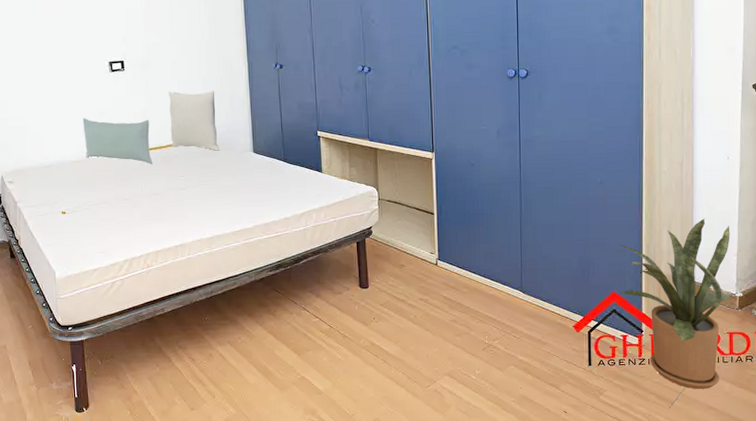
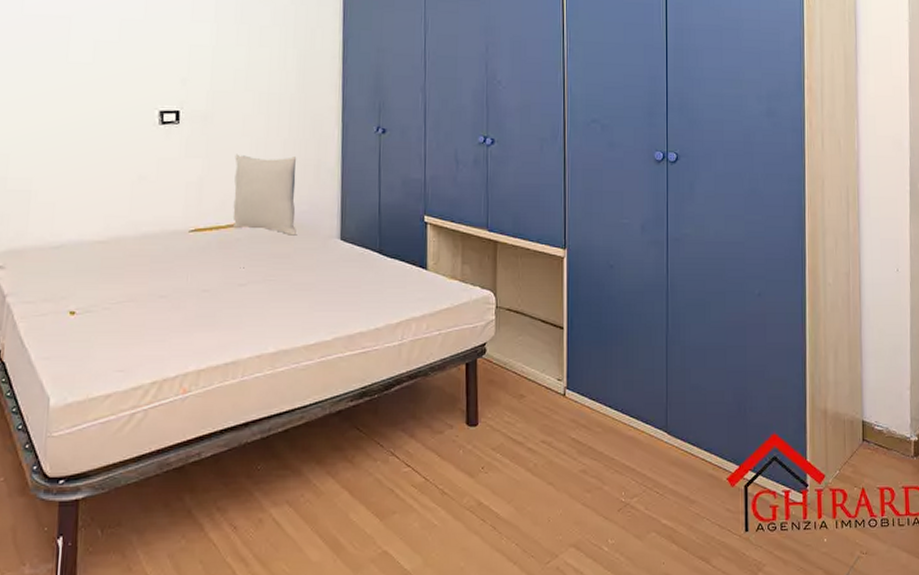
pillow: present [82,118,153,164] -> none [113,183,206,249]
house plant: present [618,218,731,389] -> none [778,342,905,562]

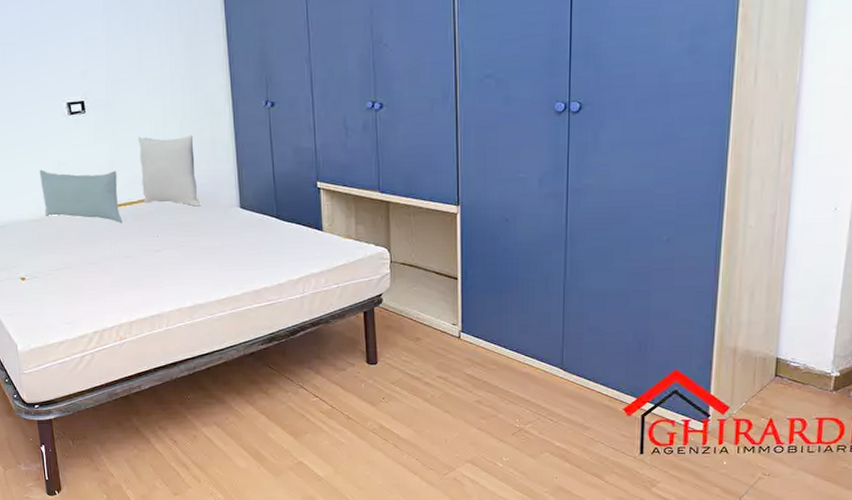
pillow: none [113,183,206,249] -> present [39,169,123,222]

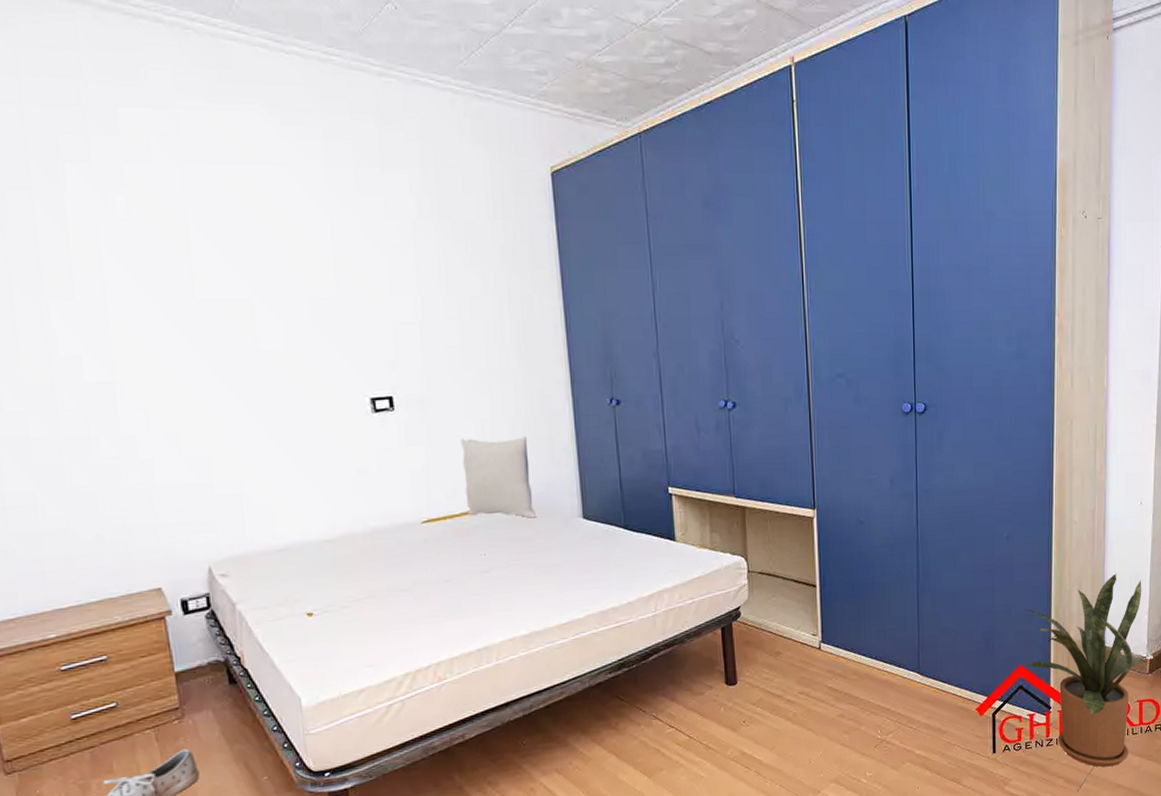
pillow: present [39,169,123,222] -> none [333,478,441,540]
house plant: none [683,283,831,482] -> present [1025,573,1142,768]

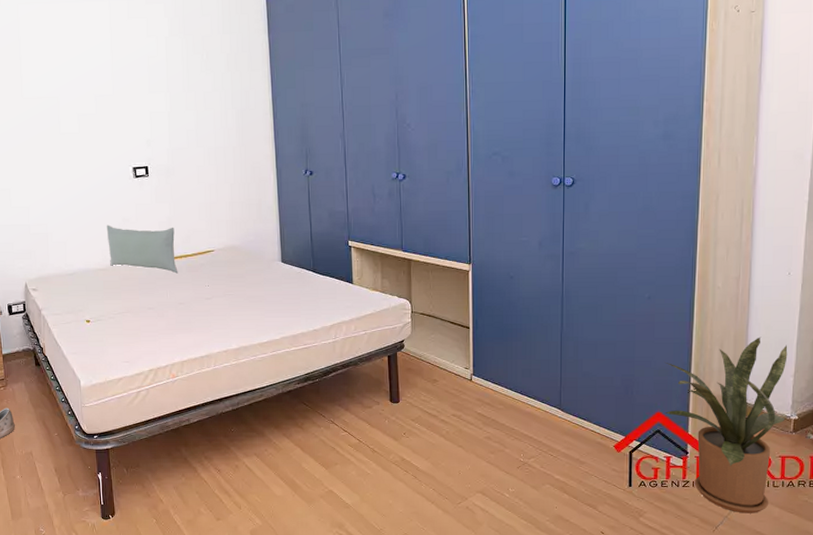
pillow: none [333,478,441,540] -> present [106,225,178,273]
pillow: present [460,436,536,518] -> none [193,198,246,260]

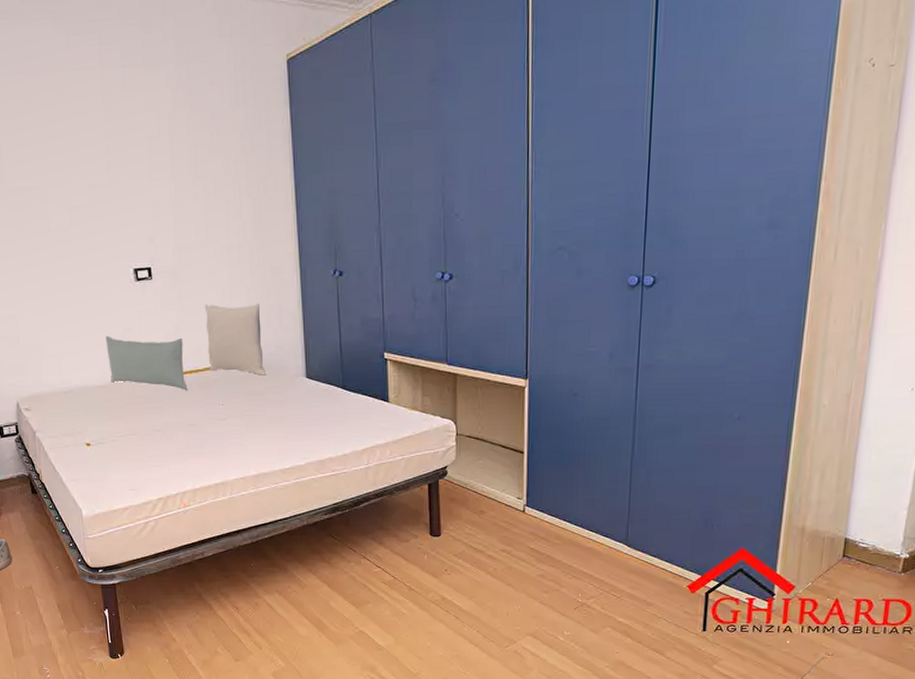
pillow: none [193,198,246,260] -> present [204,303,266,376]
house plant: present [665,337,788,513] -> none [750,463,904,662]

